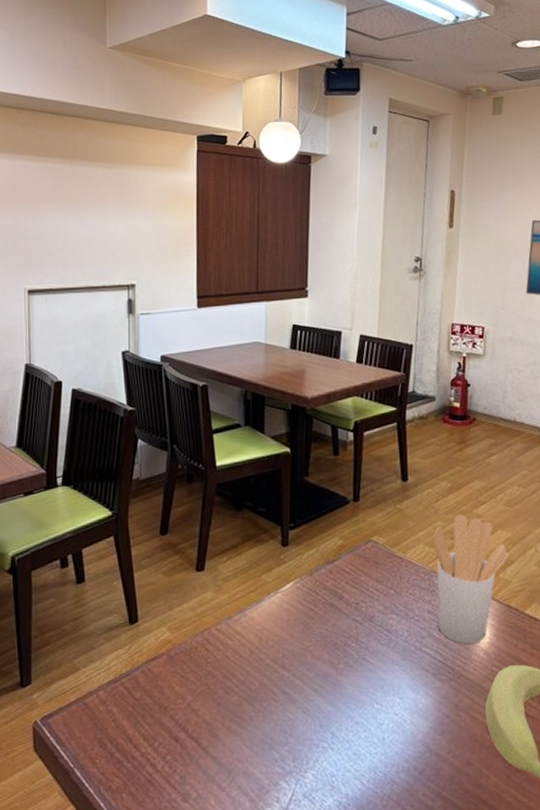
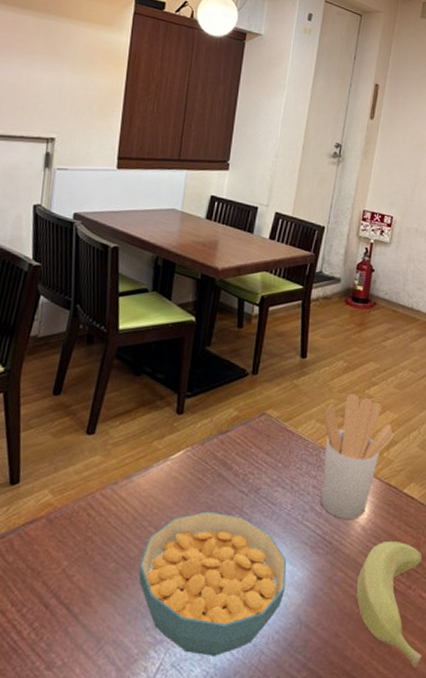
cereal bowl: none [261,641,411,786] -> present [139,511,287,656]

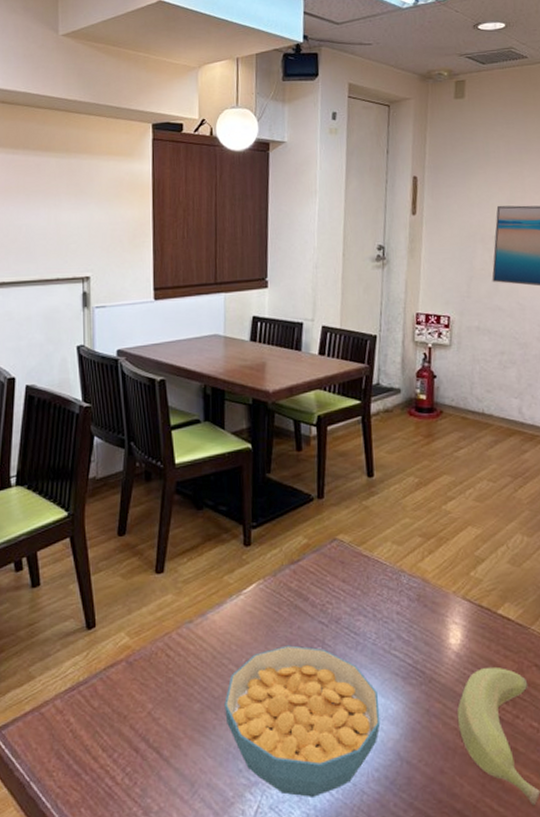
utensil holder: present [321,394,394,519] -> none [401,511,480,646]

